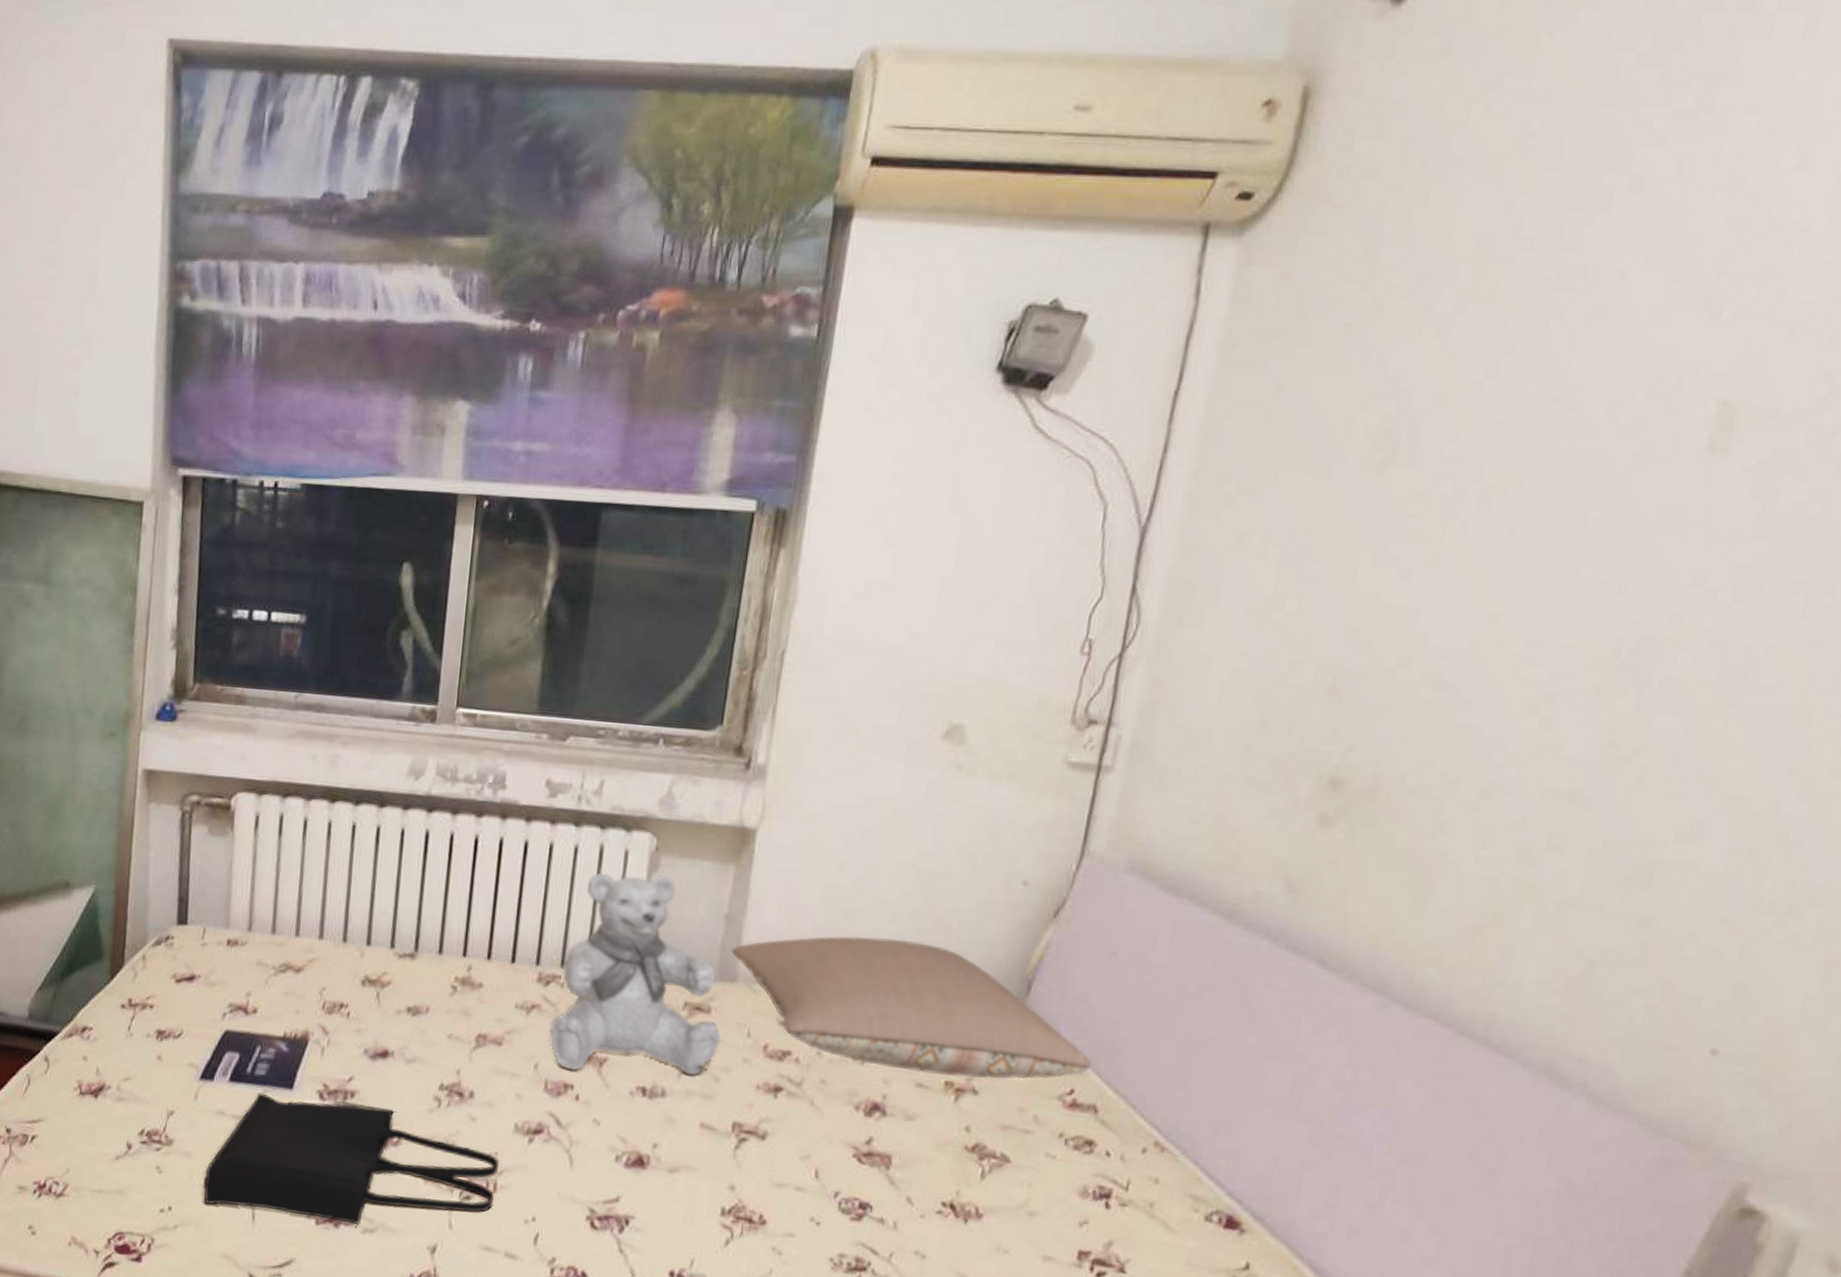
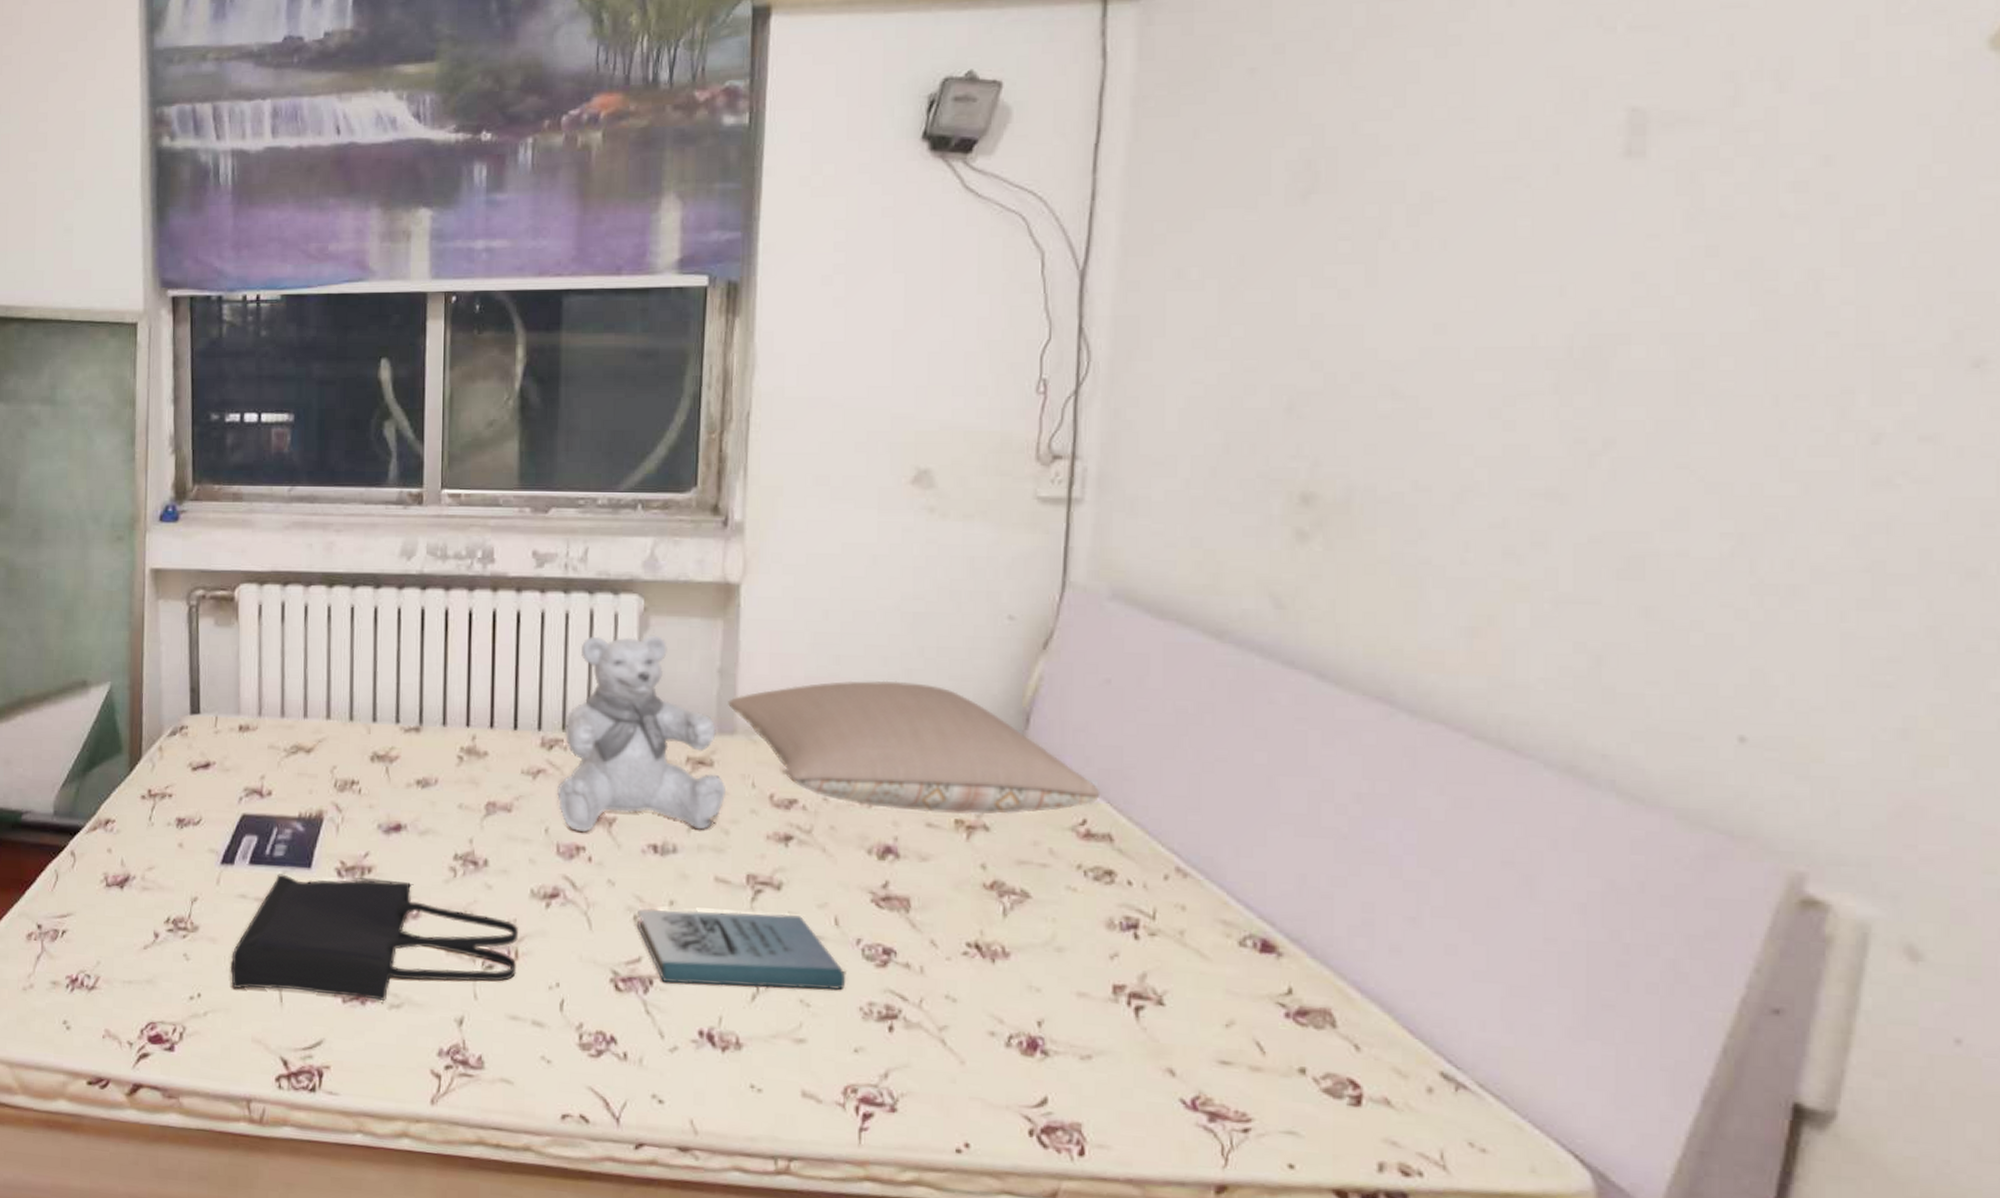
book: none [618,1150,821,1241] -> present [636,908,846,991]

